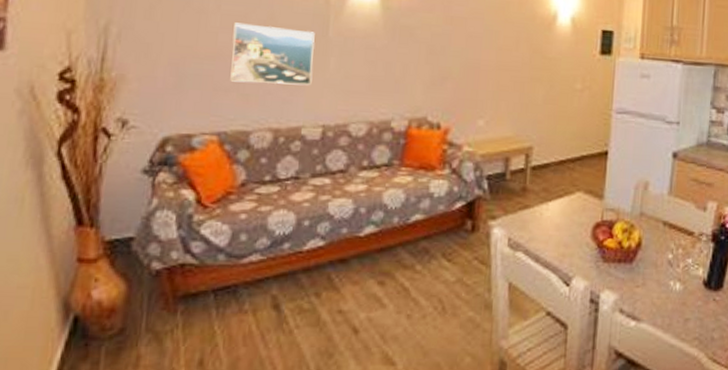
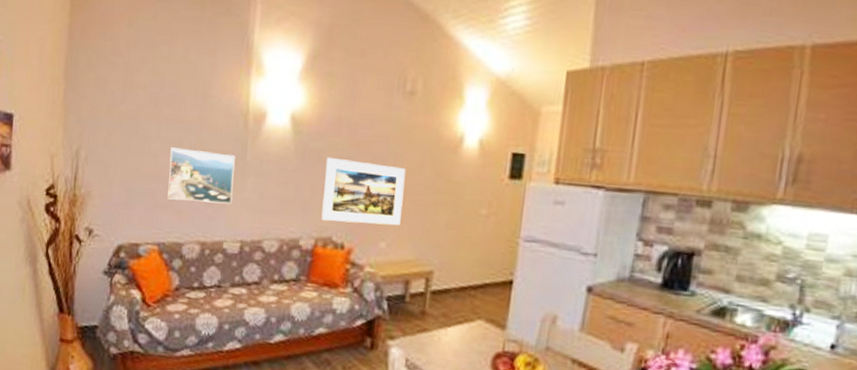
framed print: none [415,33,503,103] -> present [321,157,406,226]

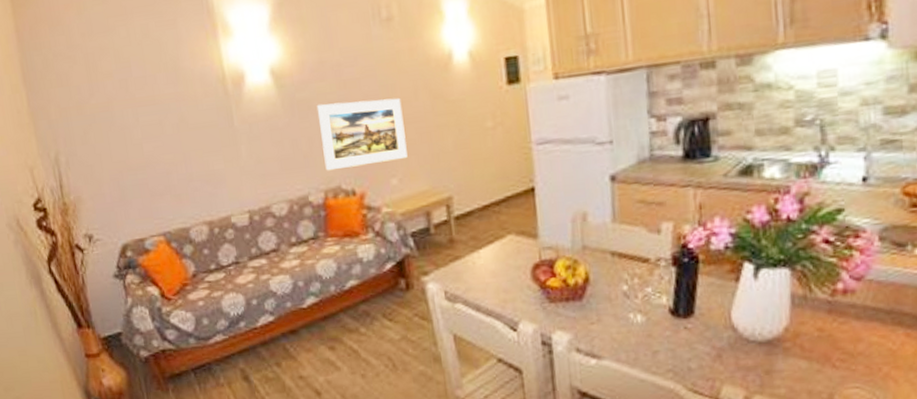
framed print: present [167,147,235,204] -> none [153,125,230,186]

